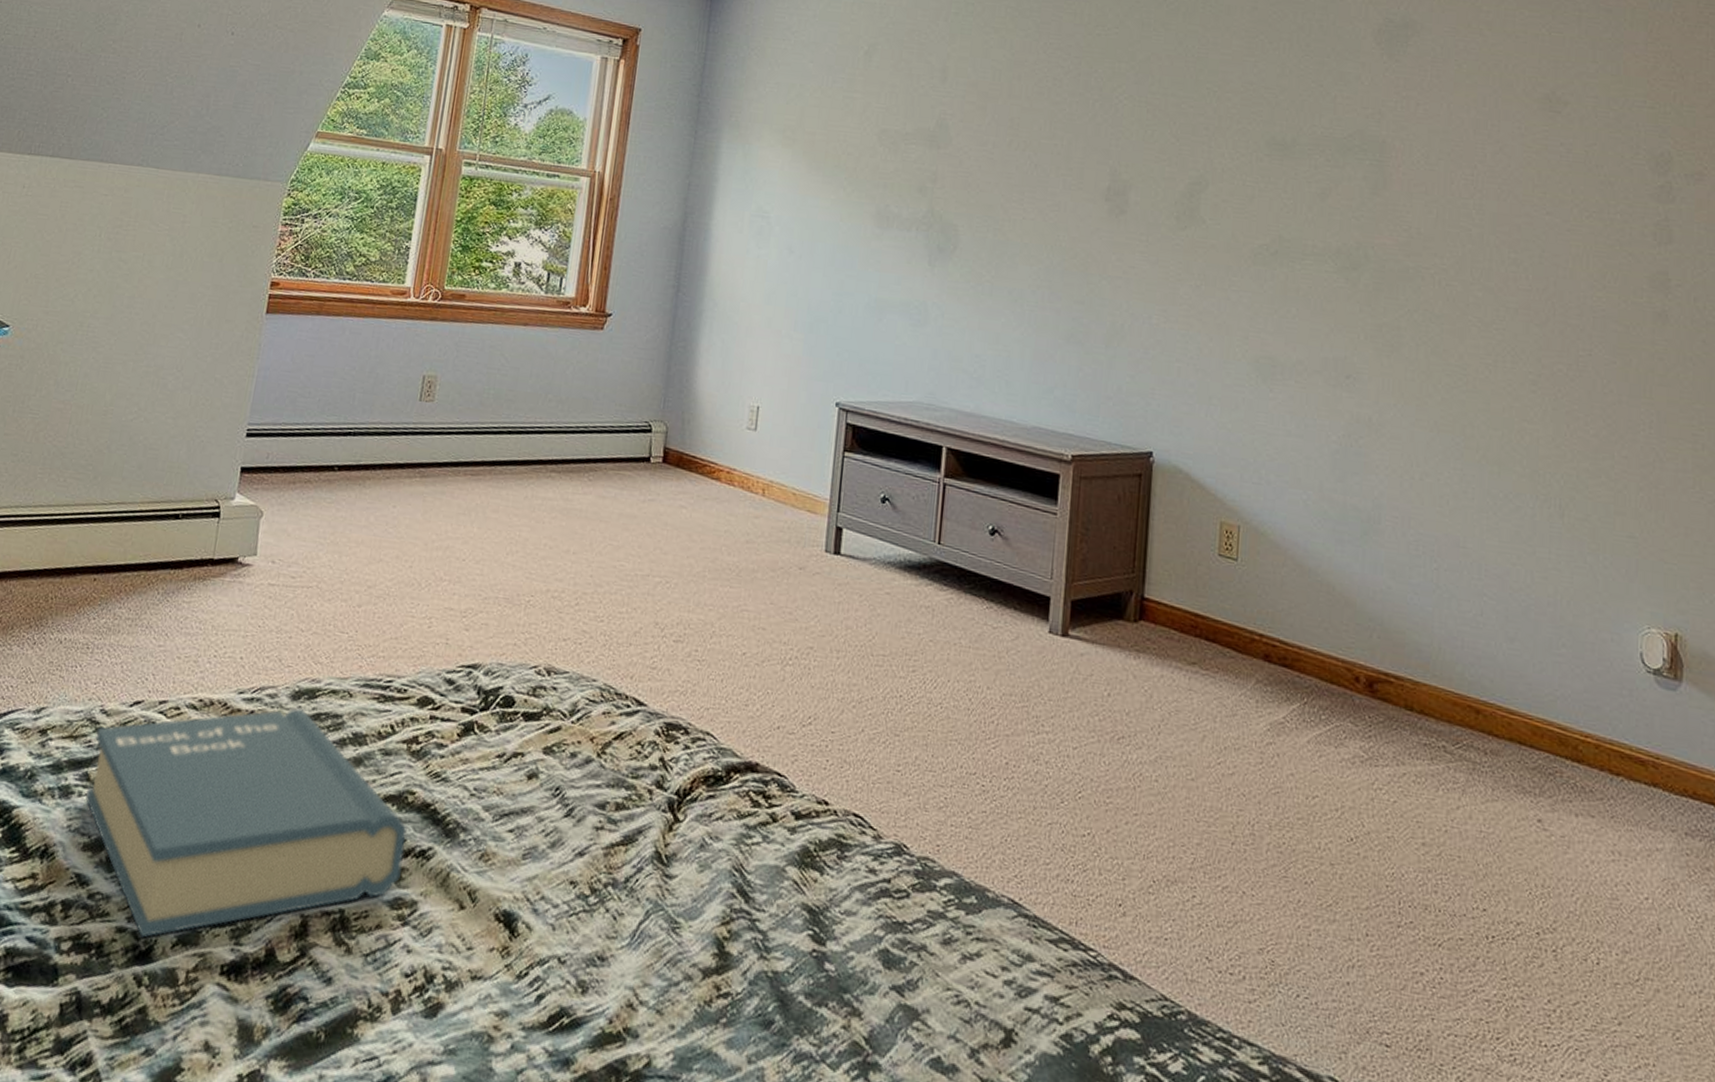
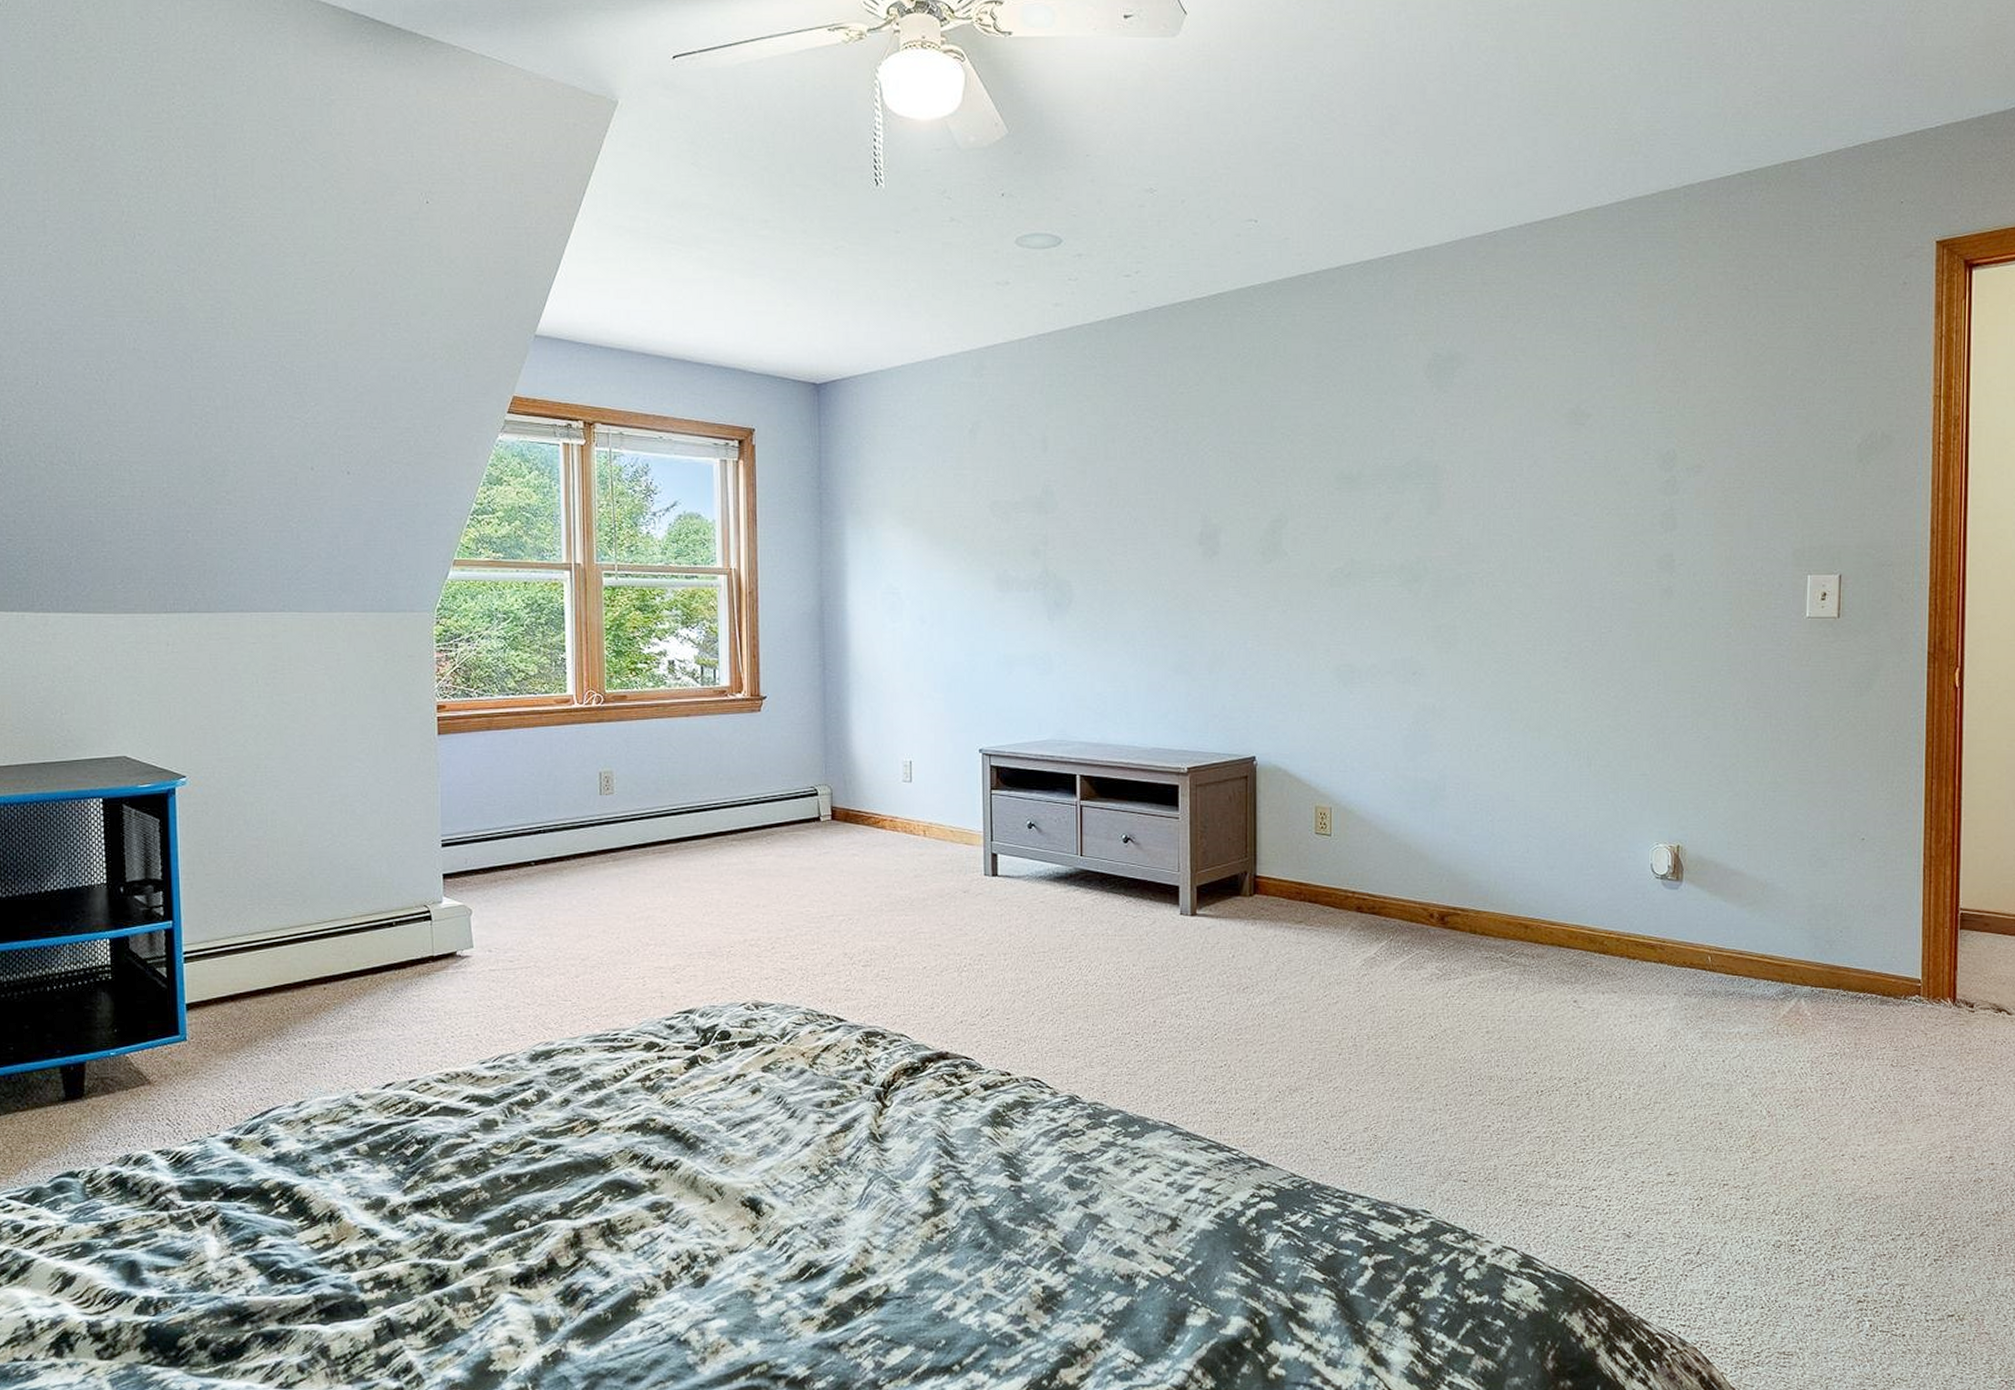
book: present [86,708,407,938] -> none [356,1068,654,1268]

